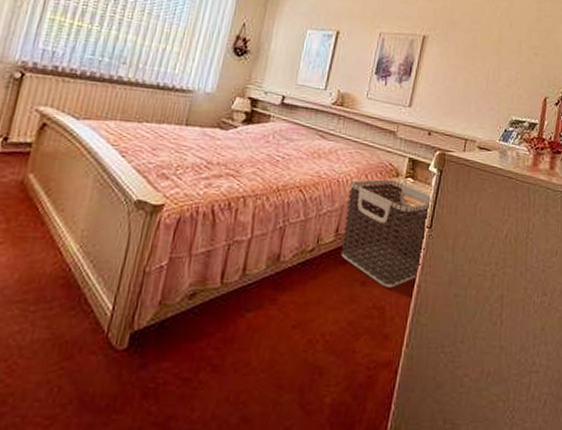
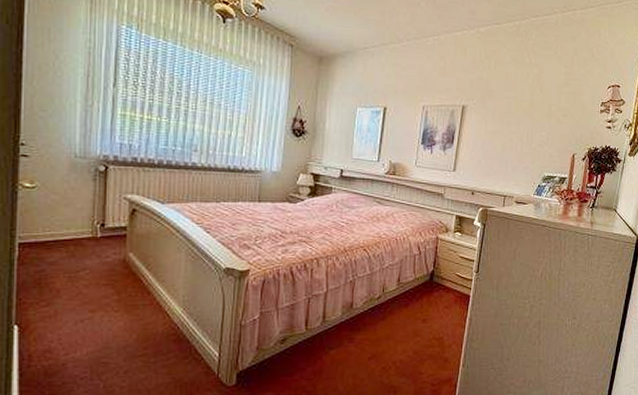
clothes hamper: present [341,179,433,288] -> none [403,235,478,323]

